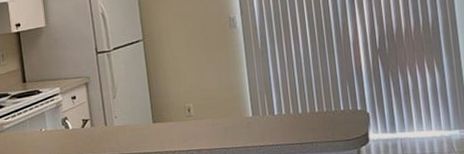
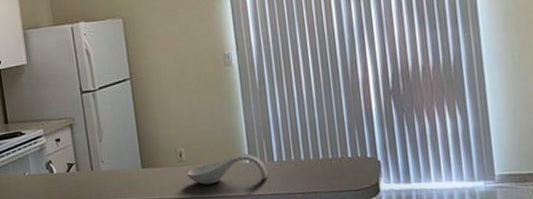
spoon rest: none [194,108,269,137] -> present [186,153,268,185]

